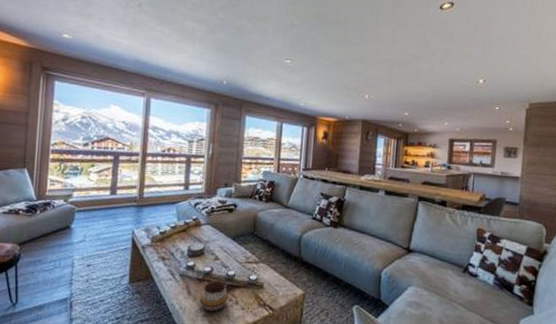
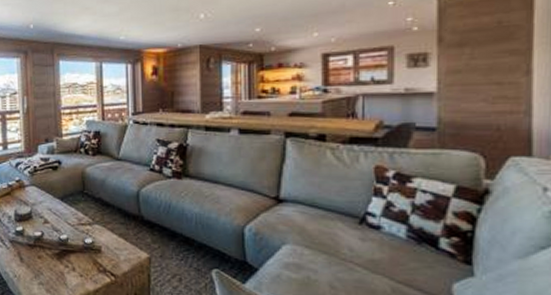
decorative bowl: present [199,281,228,312] -> none [33,246,63,280]

